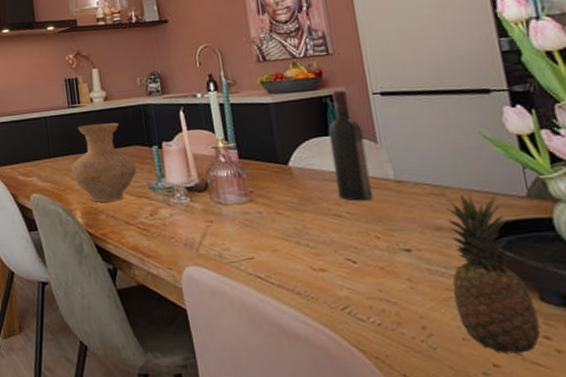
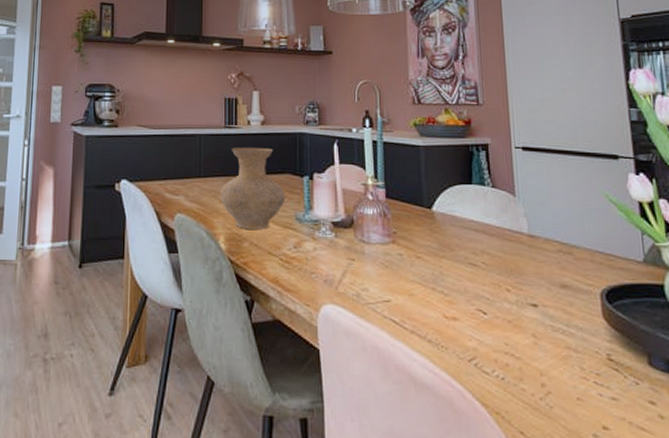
wine bottle: present [328,90,373,201] -> none [471,140,507,252]
fruit: present [446,194,541,356] -> none [572,254,647,420]

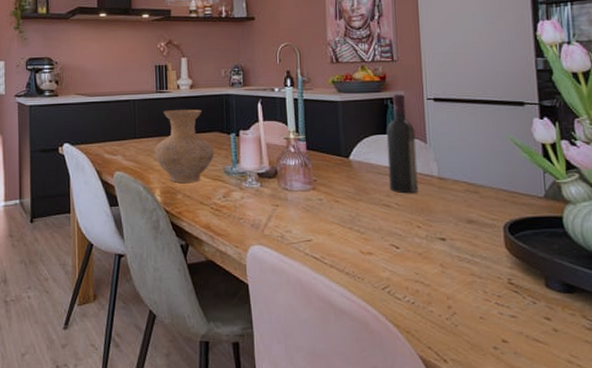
wine bottle: none [471,140,507,252] -> present [386,93,419,194]

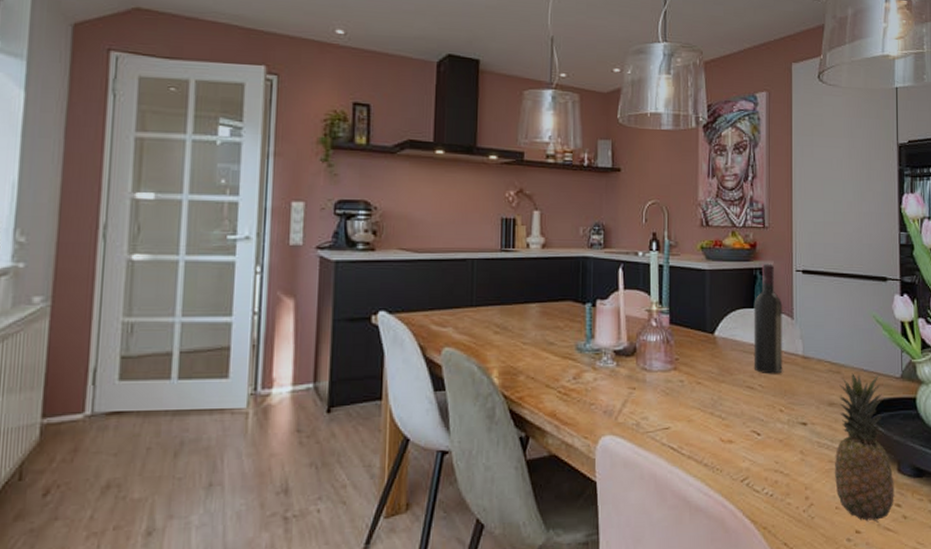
vase: present [154,109,214,183] -> none [494,273,565,361]
fruit: none [476,193,543,334] -> present [834,373,894,523]

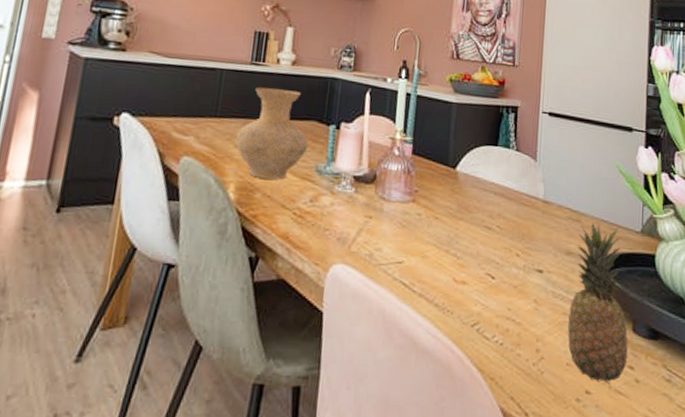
vase: none [494,273,565,361] -> present [235,87,308,180]
wine bottle: present [753,263,783,374] -> none [493,102,527,217]

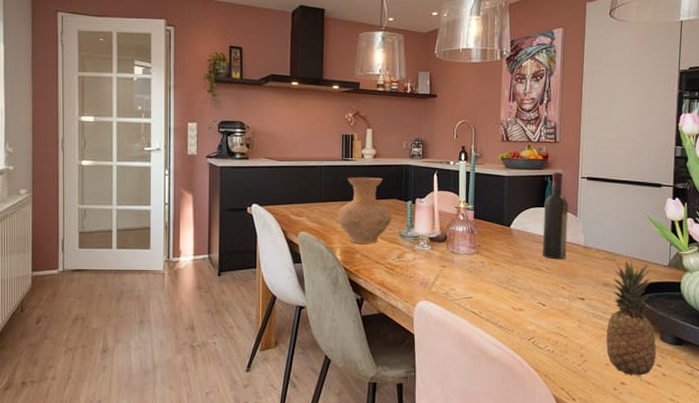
wine bottle: none [493,102,527,217] -> present [542,171,569,260]

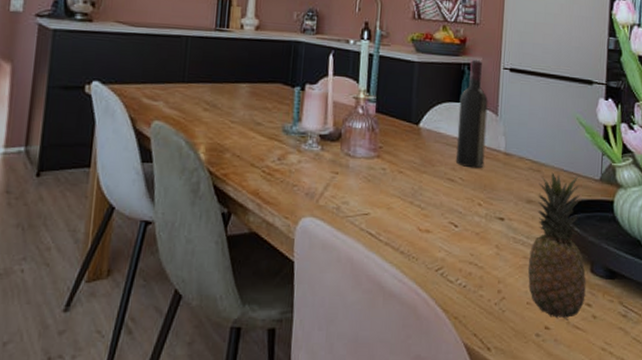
vase: present [337,177,391,244] -> none [203,52,274,140]

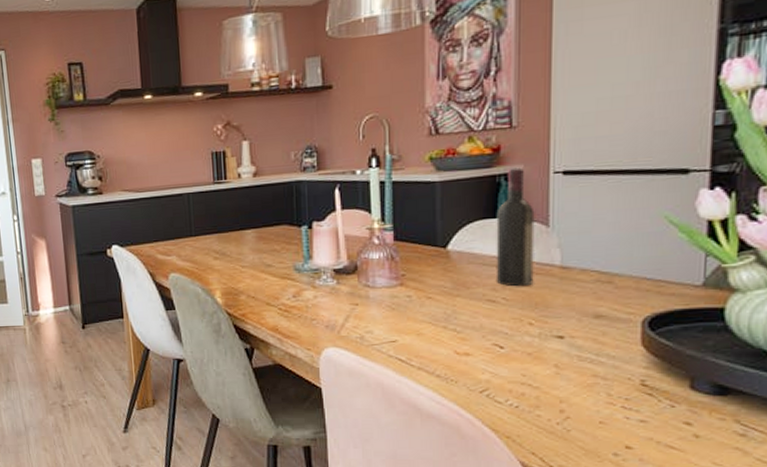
fruit: present [527,172,586,320] -> none [599,282,684,440]

